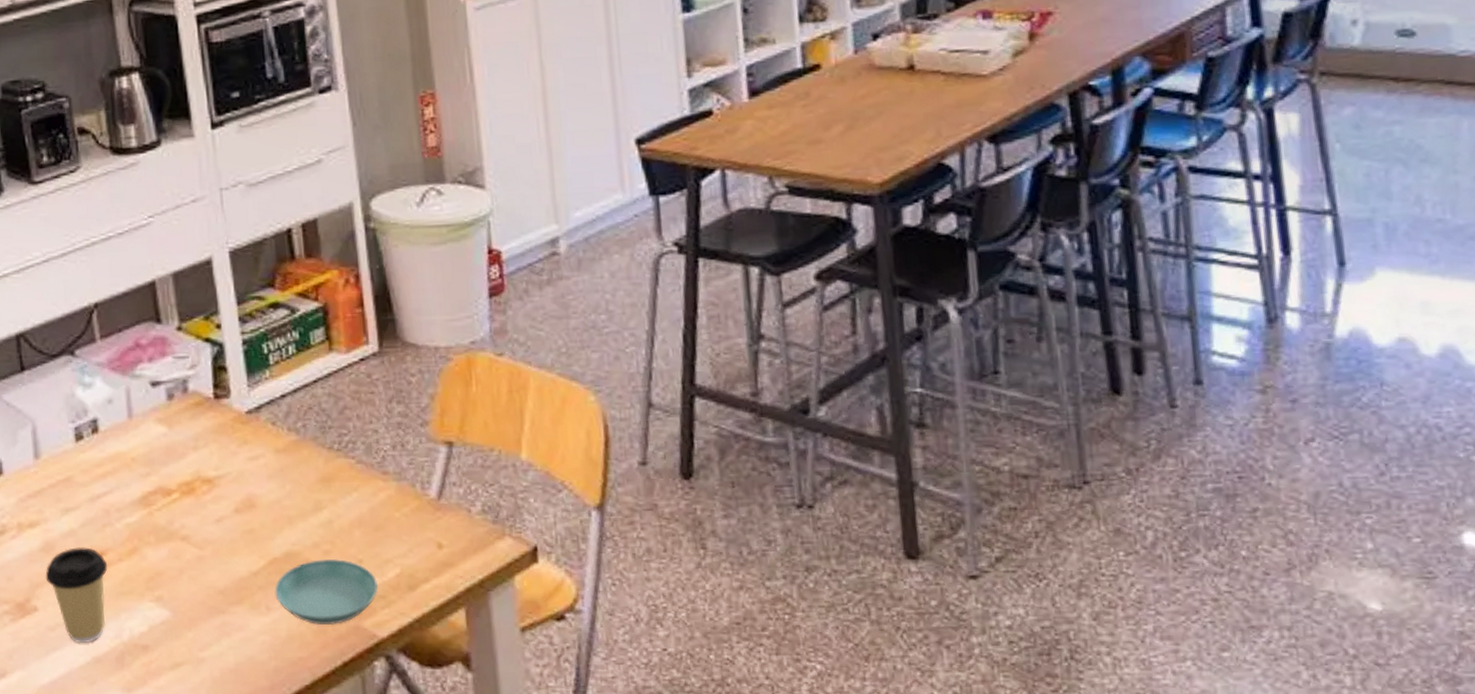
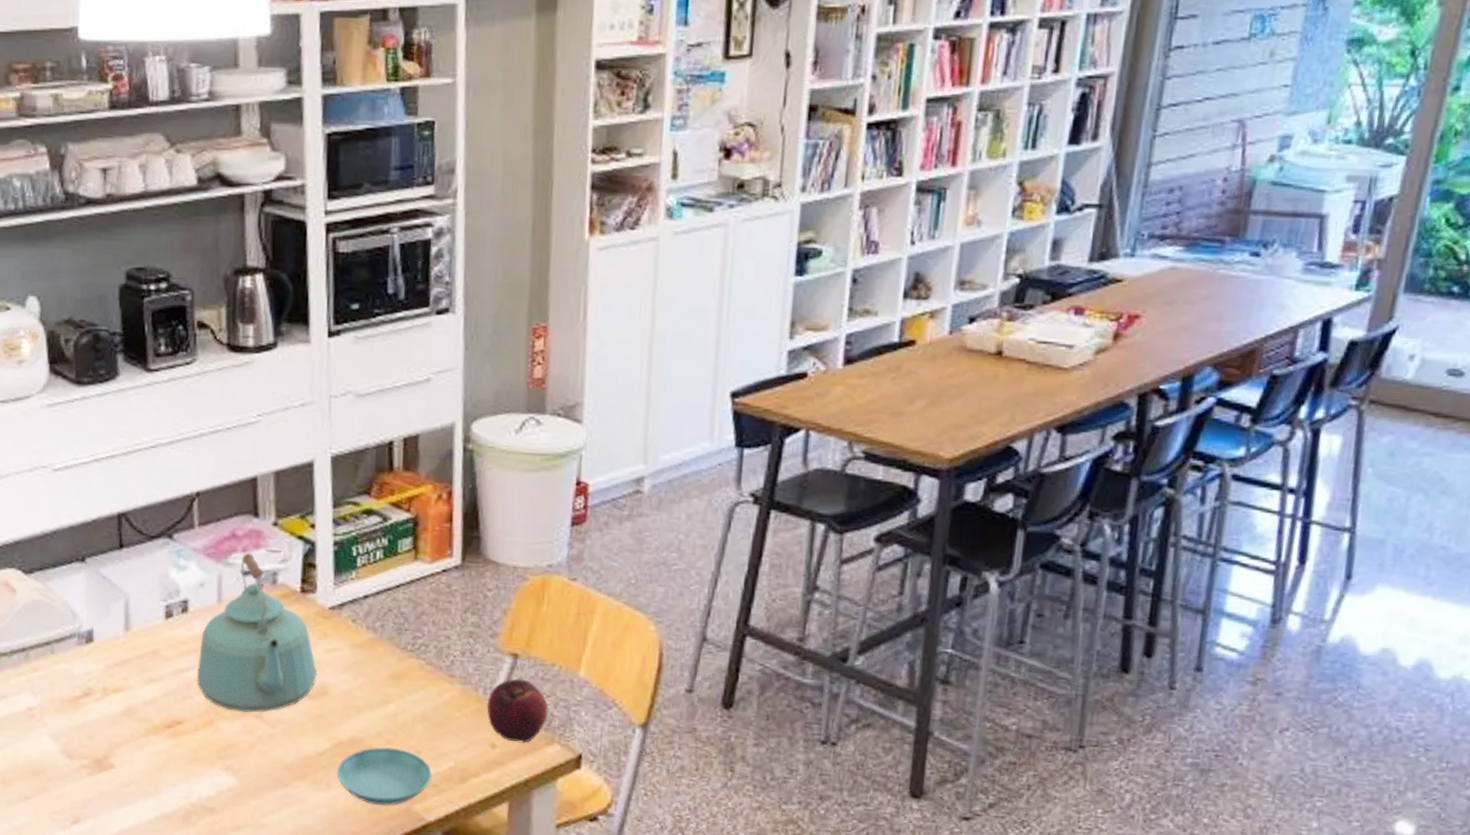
coffee cup: present [45,547,108,643] -> none [124,714,184,801]
kettle: none [114,362,242,536] -> present [196,553,317,713]
fruit: none [426,468,494,540] -> present [486,678,549,743]

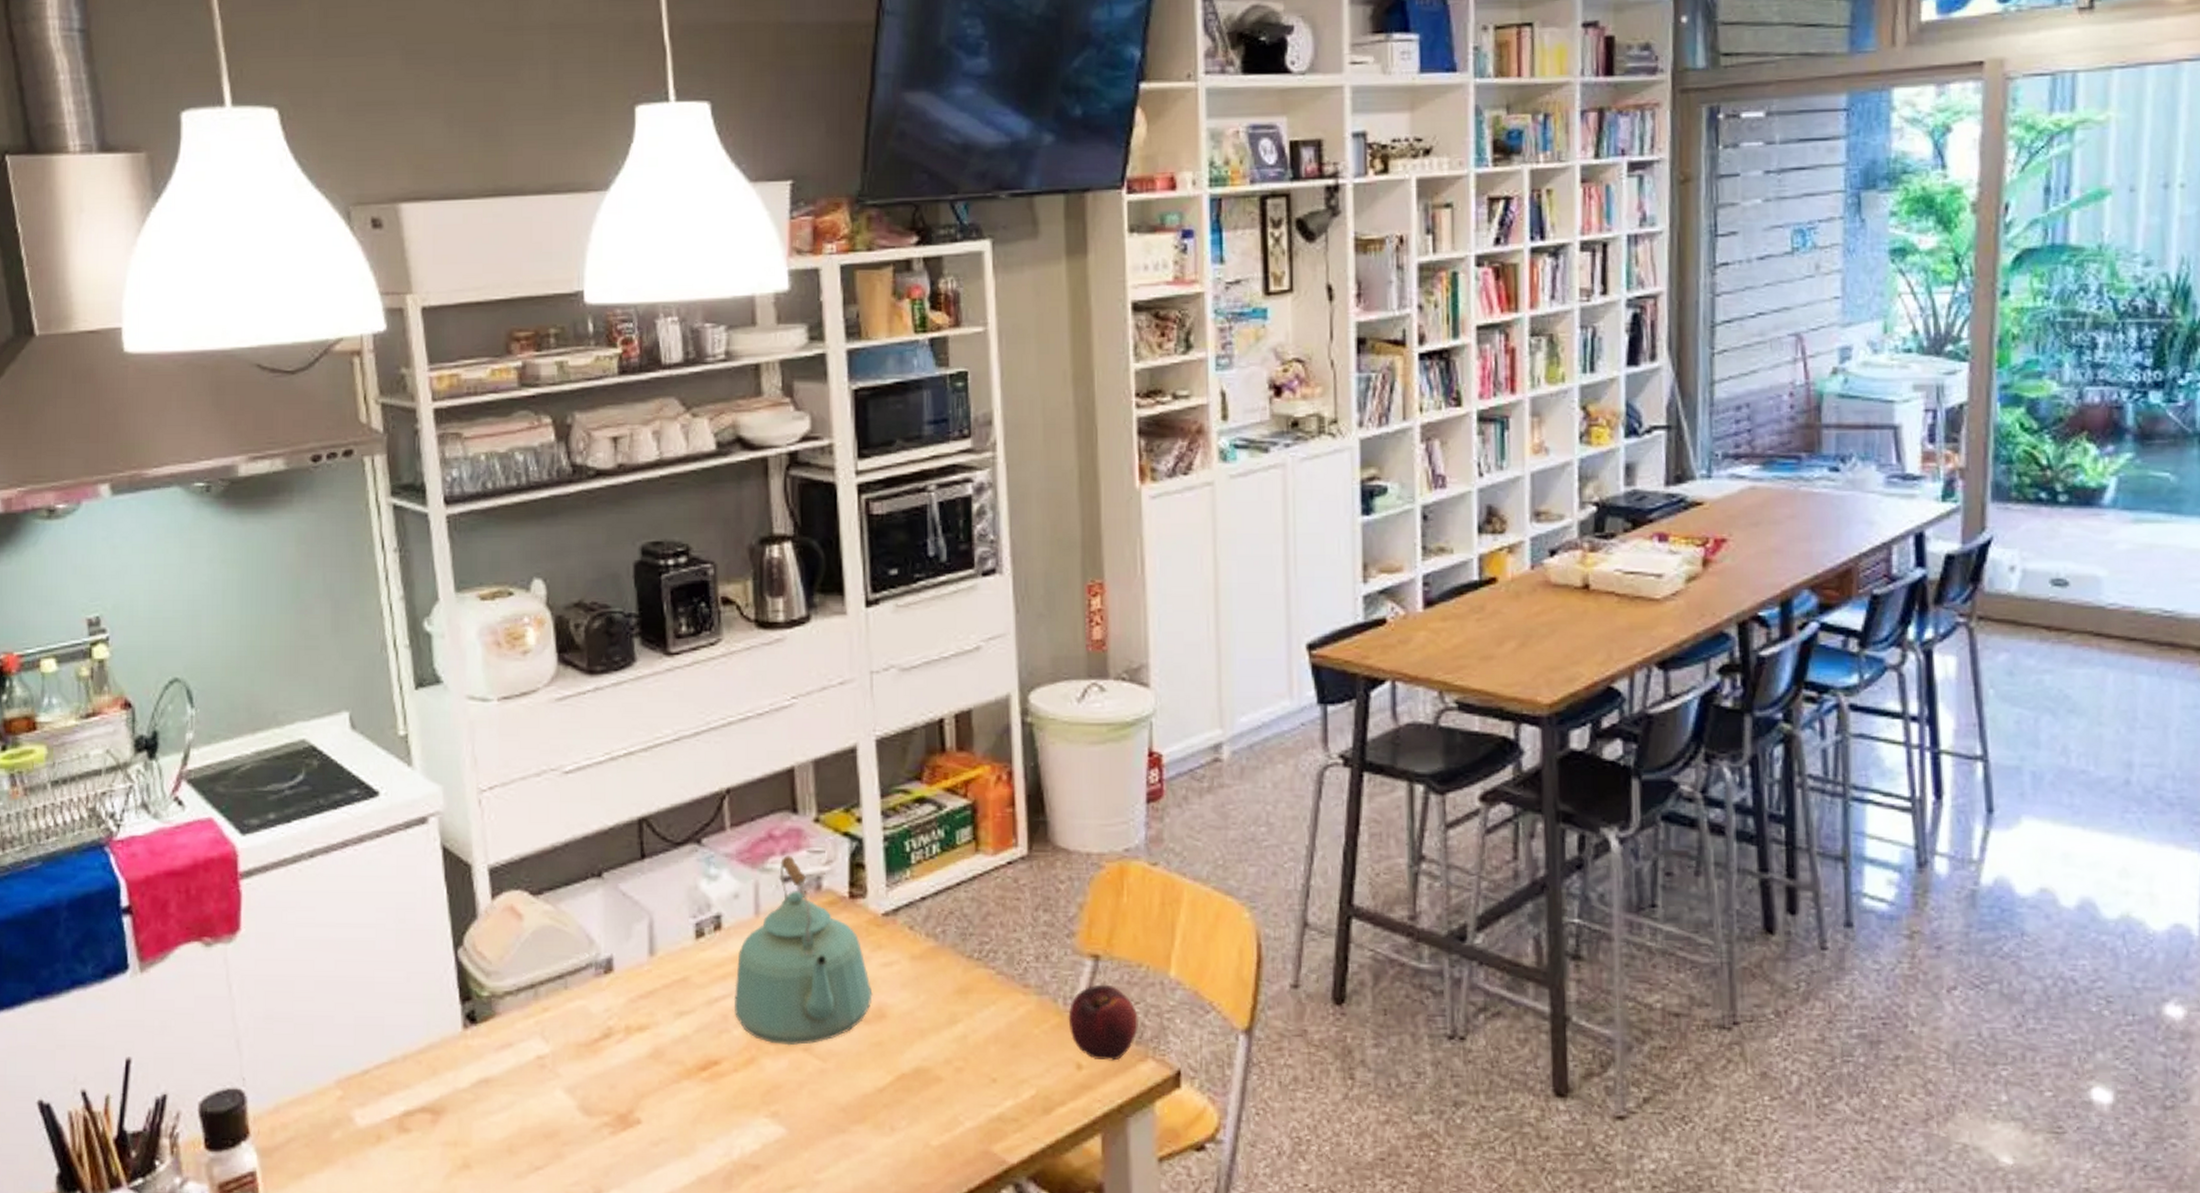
saucer: present [336,746,432,807] -> none [900,1076,1010,1149]

